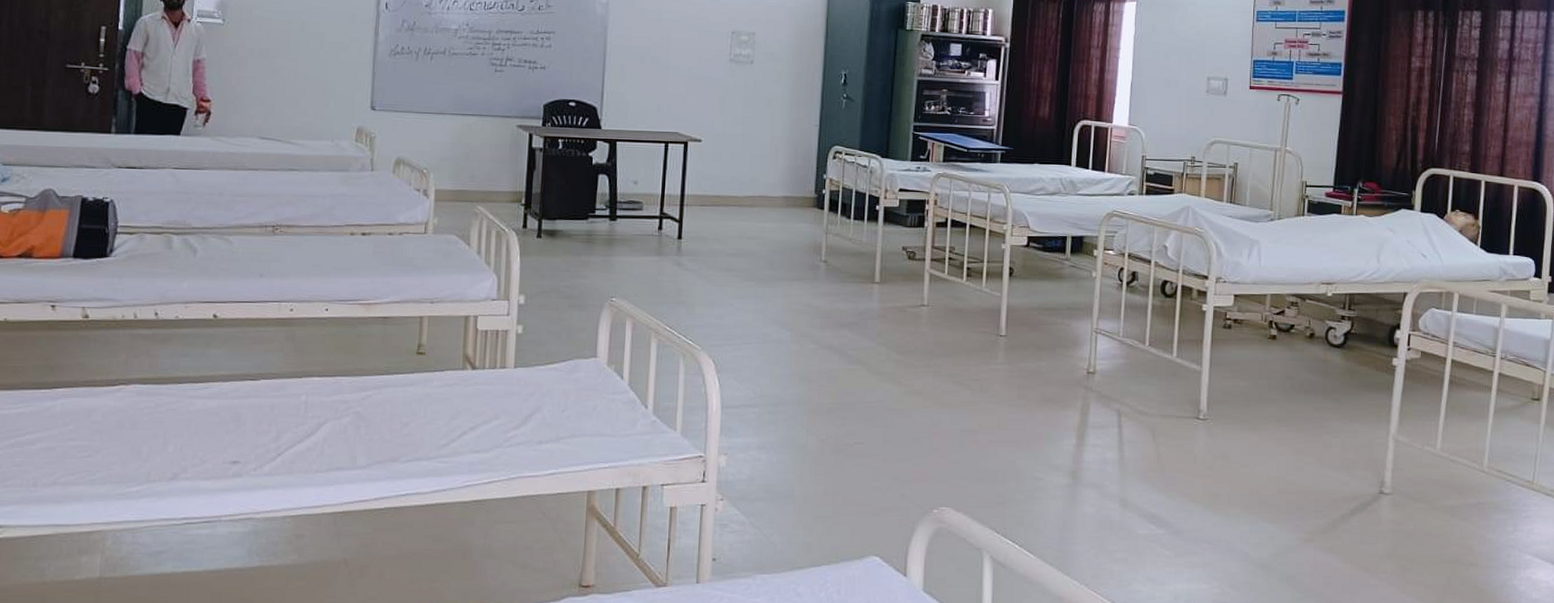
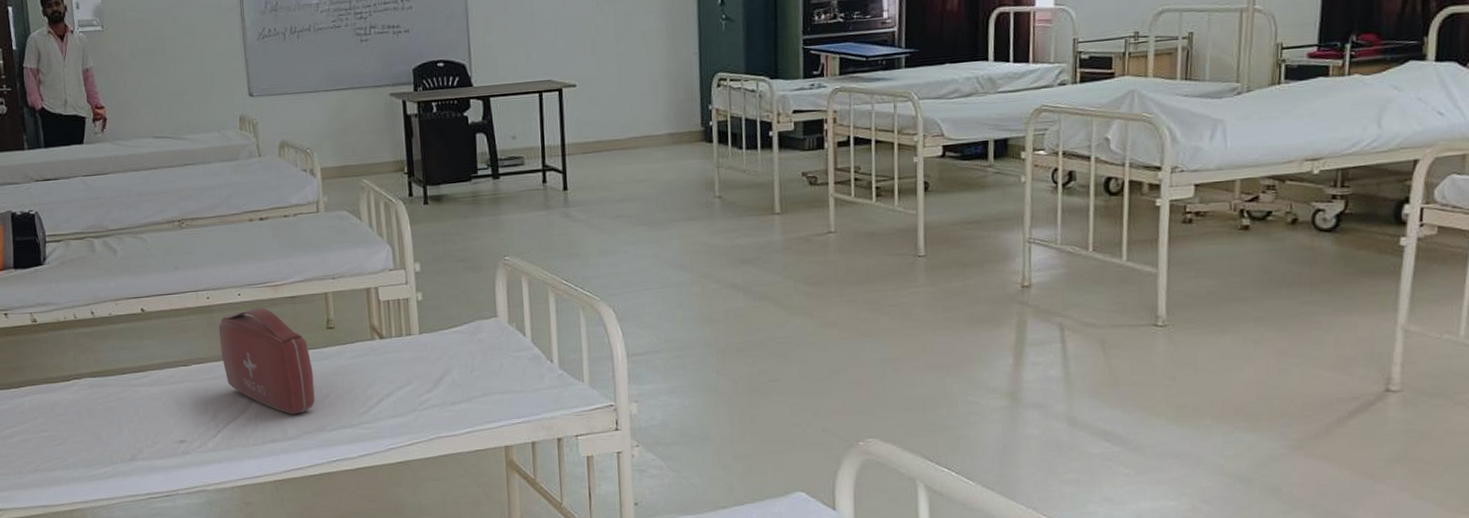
first aid kit: none [296,324,395,442] -> present [219,307,315,415]

